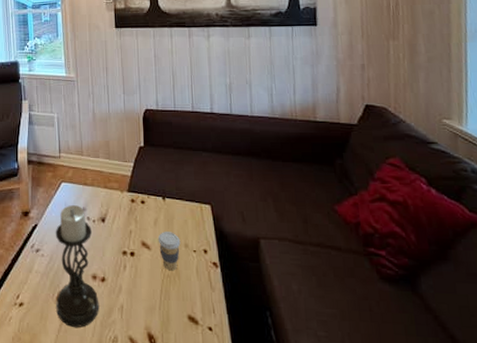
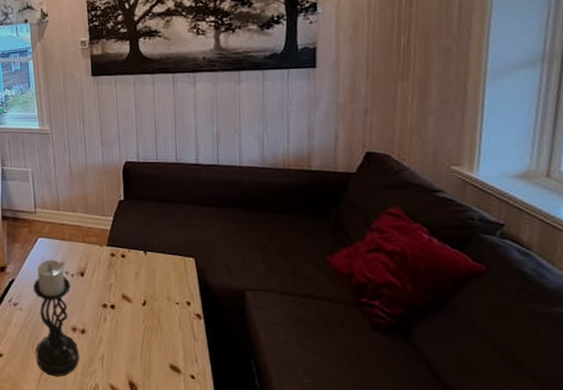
coffee cup: present [157,231,181,271] -> none [139,285,163,323]

